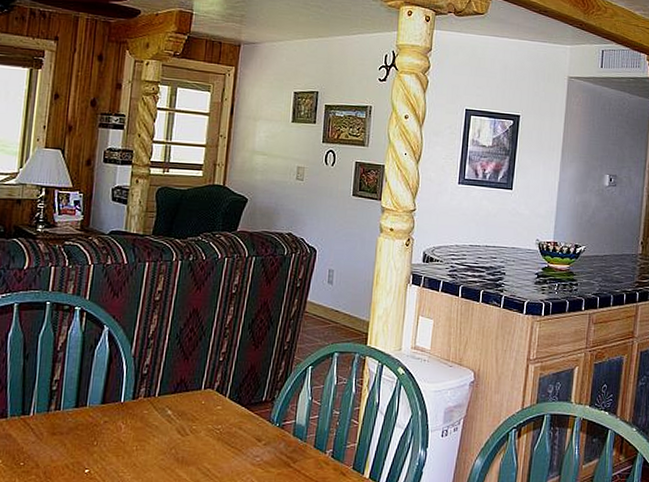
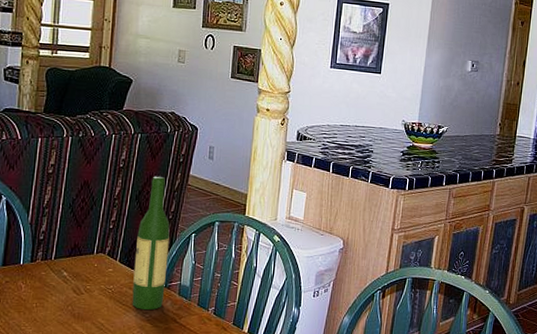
wine bottle: none [241,302,285,452] -> present [132,176,170,310]

